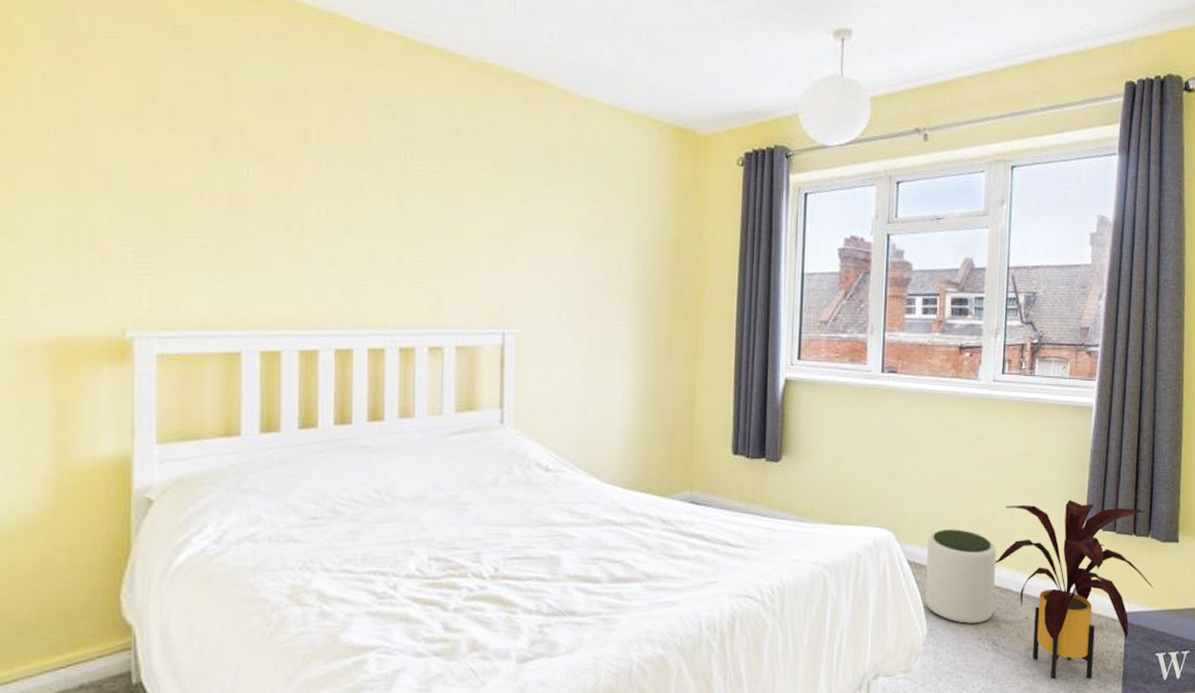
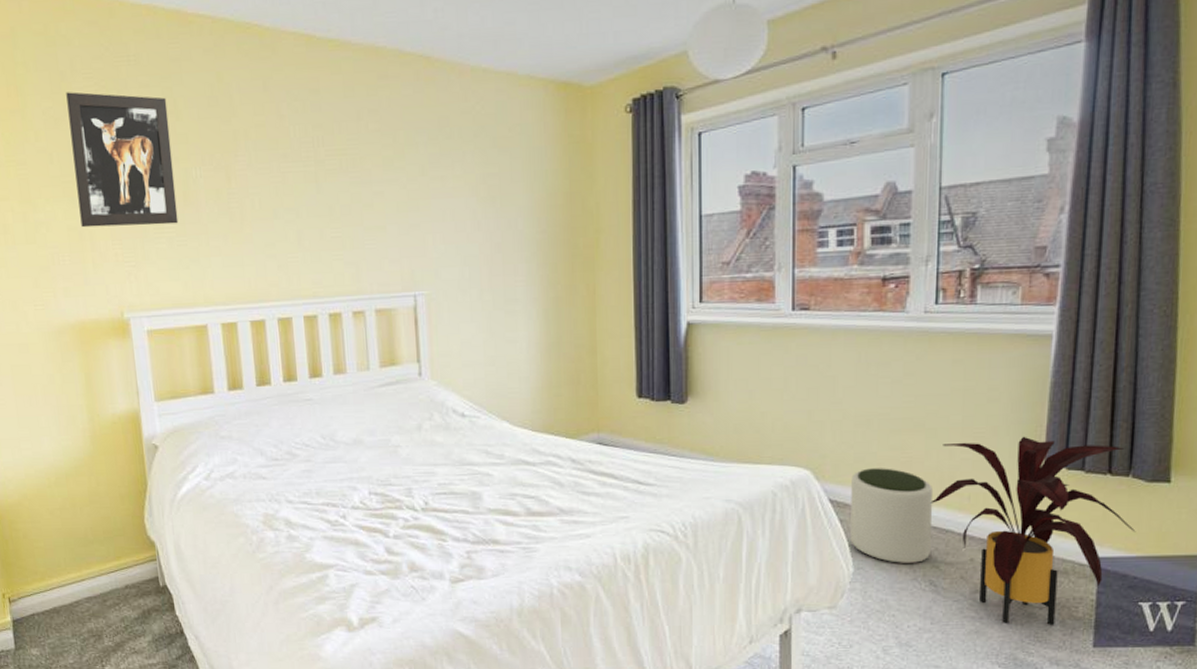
wall art: none [79,55,219,229] -> present [66,92,179,228]

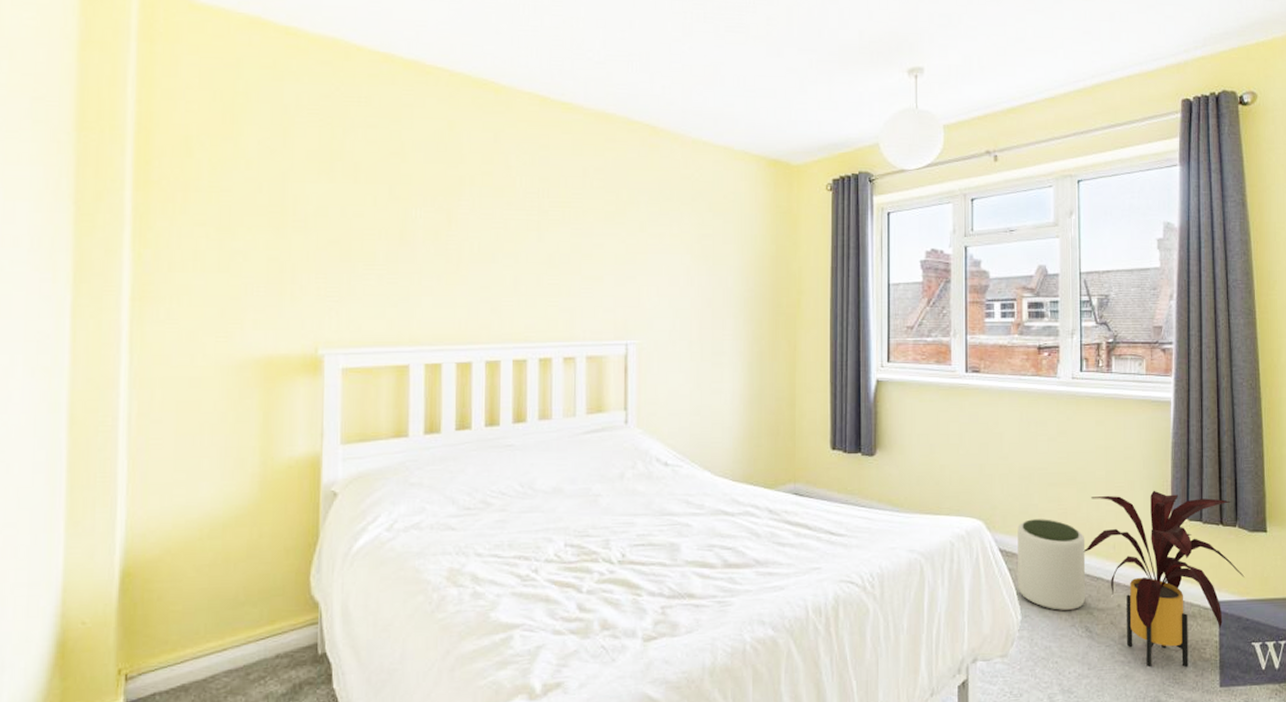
wall art: present [66,92,179,228] -> none [284,125,394,261]

